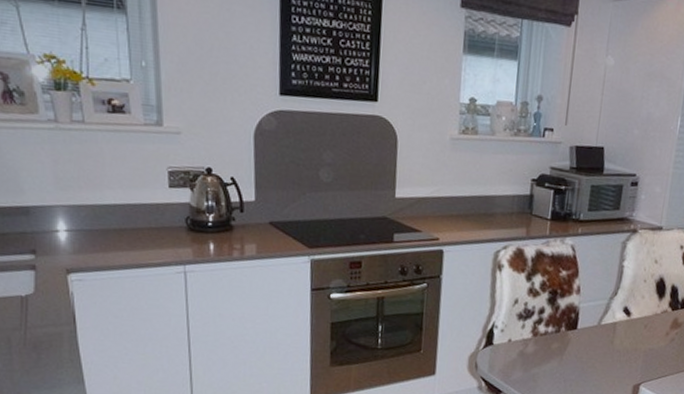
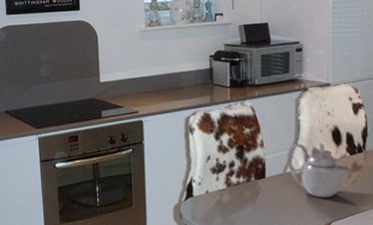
teapot: none [602,292,671,357] -> present [286,143,352,198]

